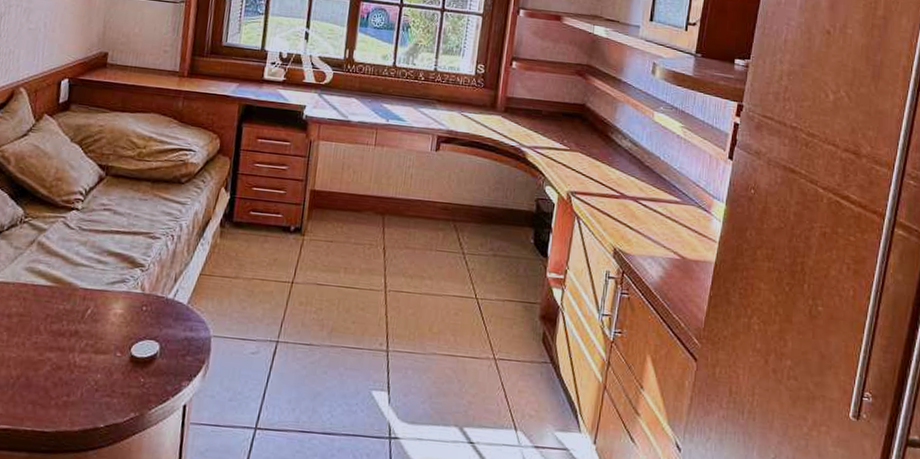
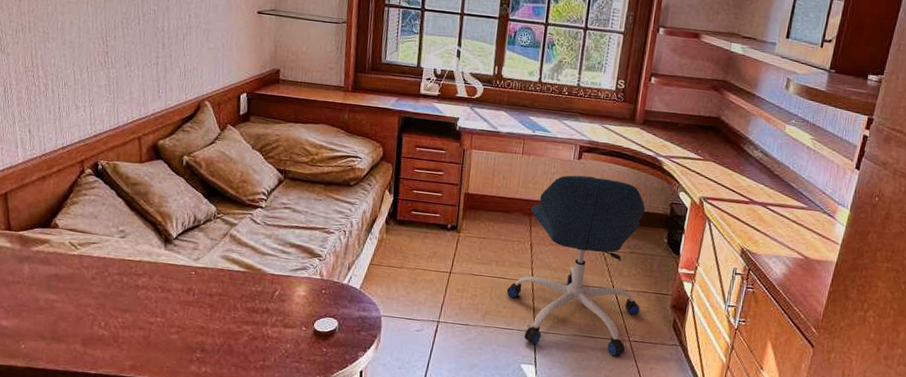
office chair: none [356,168,509,379] -> present [506,175,645,357]

